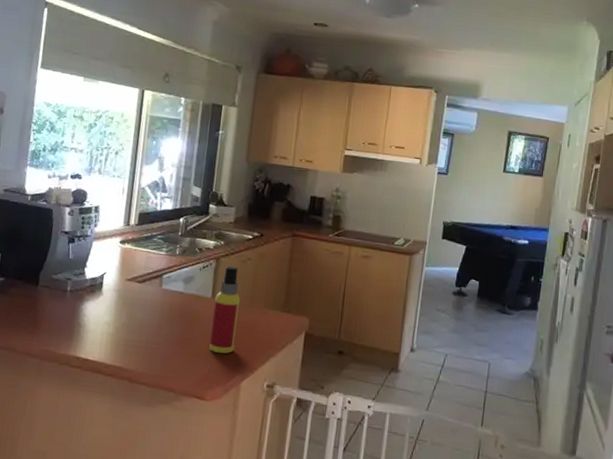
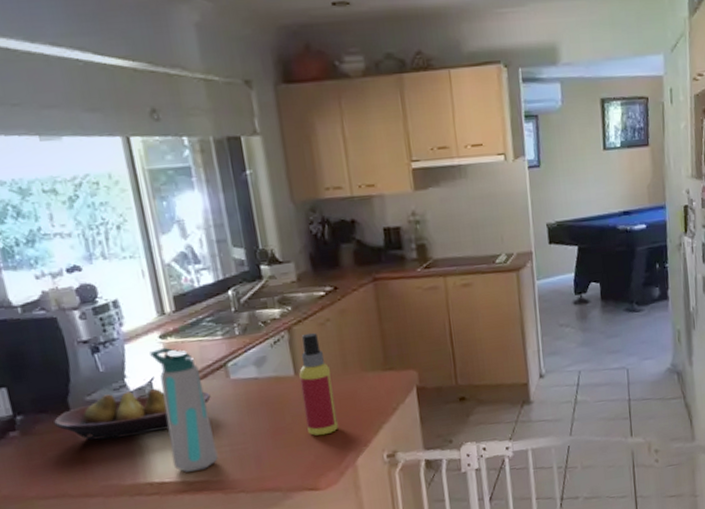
fruit bowl: none [24,277,144,317] -> present [54,388,211,441]
water bottle: none [99,250,141,357] -> present [150,347,218,472]

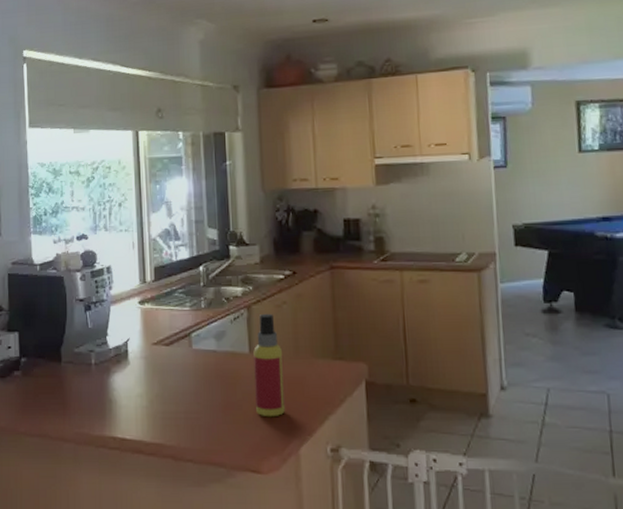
fruit bowl: present [54,388,211,441] -> none [48,348,174,390]
water bottle: present [150,347,218,472] -> none [129,312,173,432]

